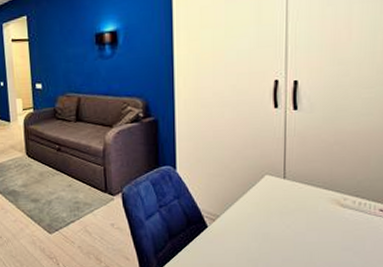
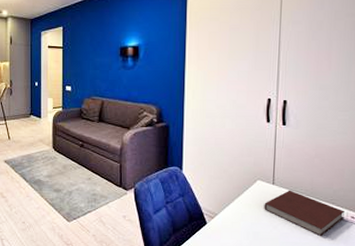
notebook: none [274,183,371,235] -> present [264,190,345,237]

